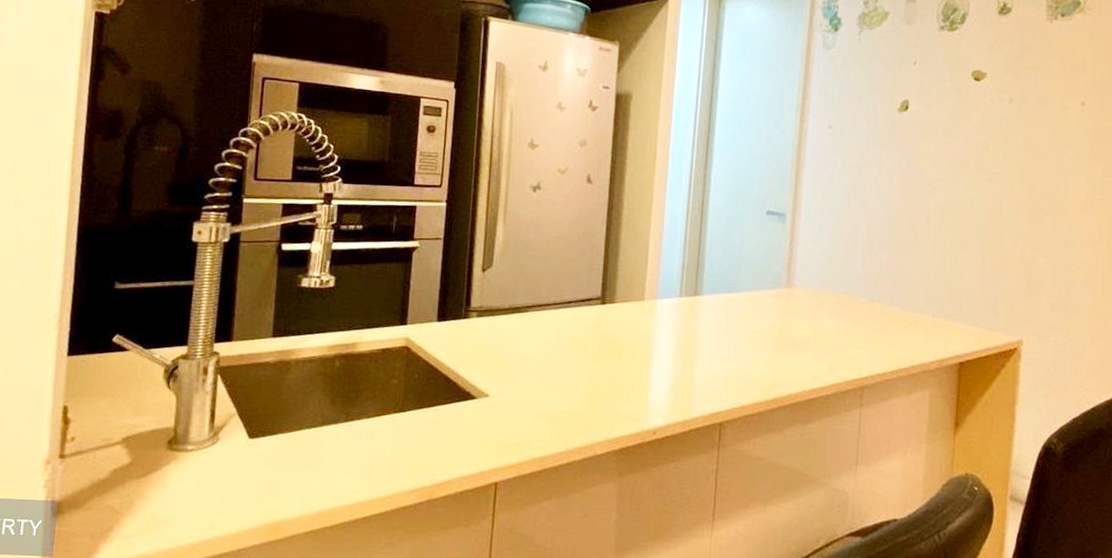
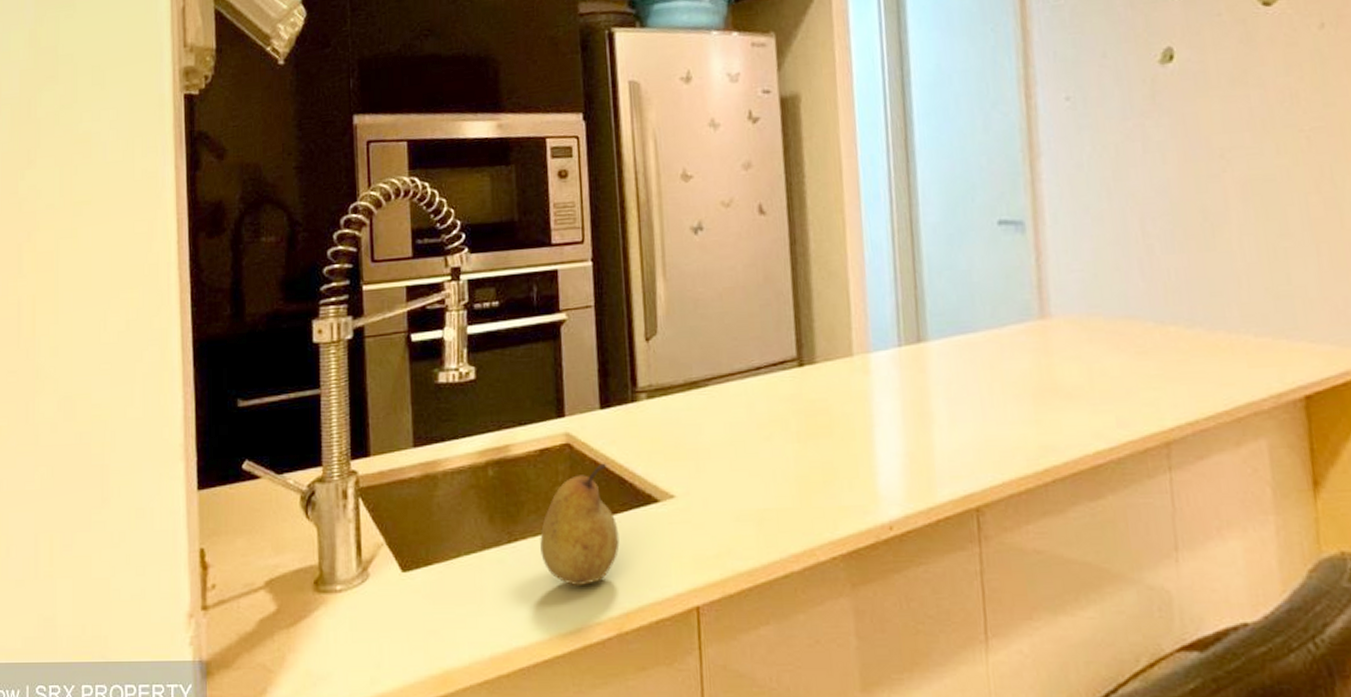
fruit: none [372,364,440,461] -> present [540,463,620,587]

